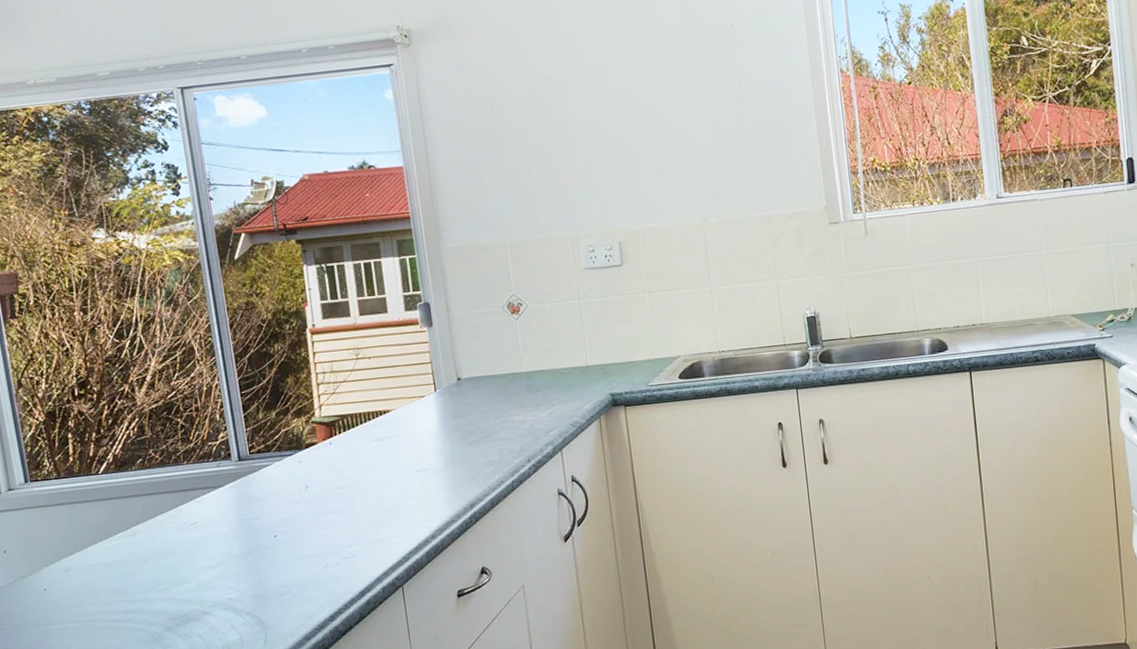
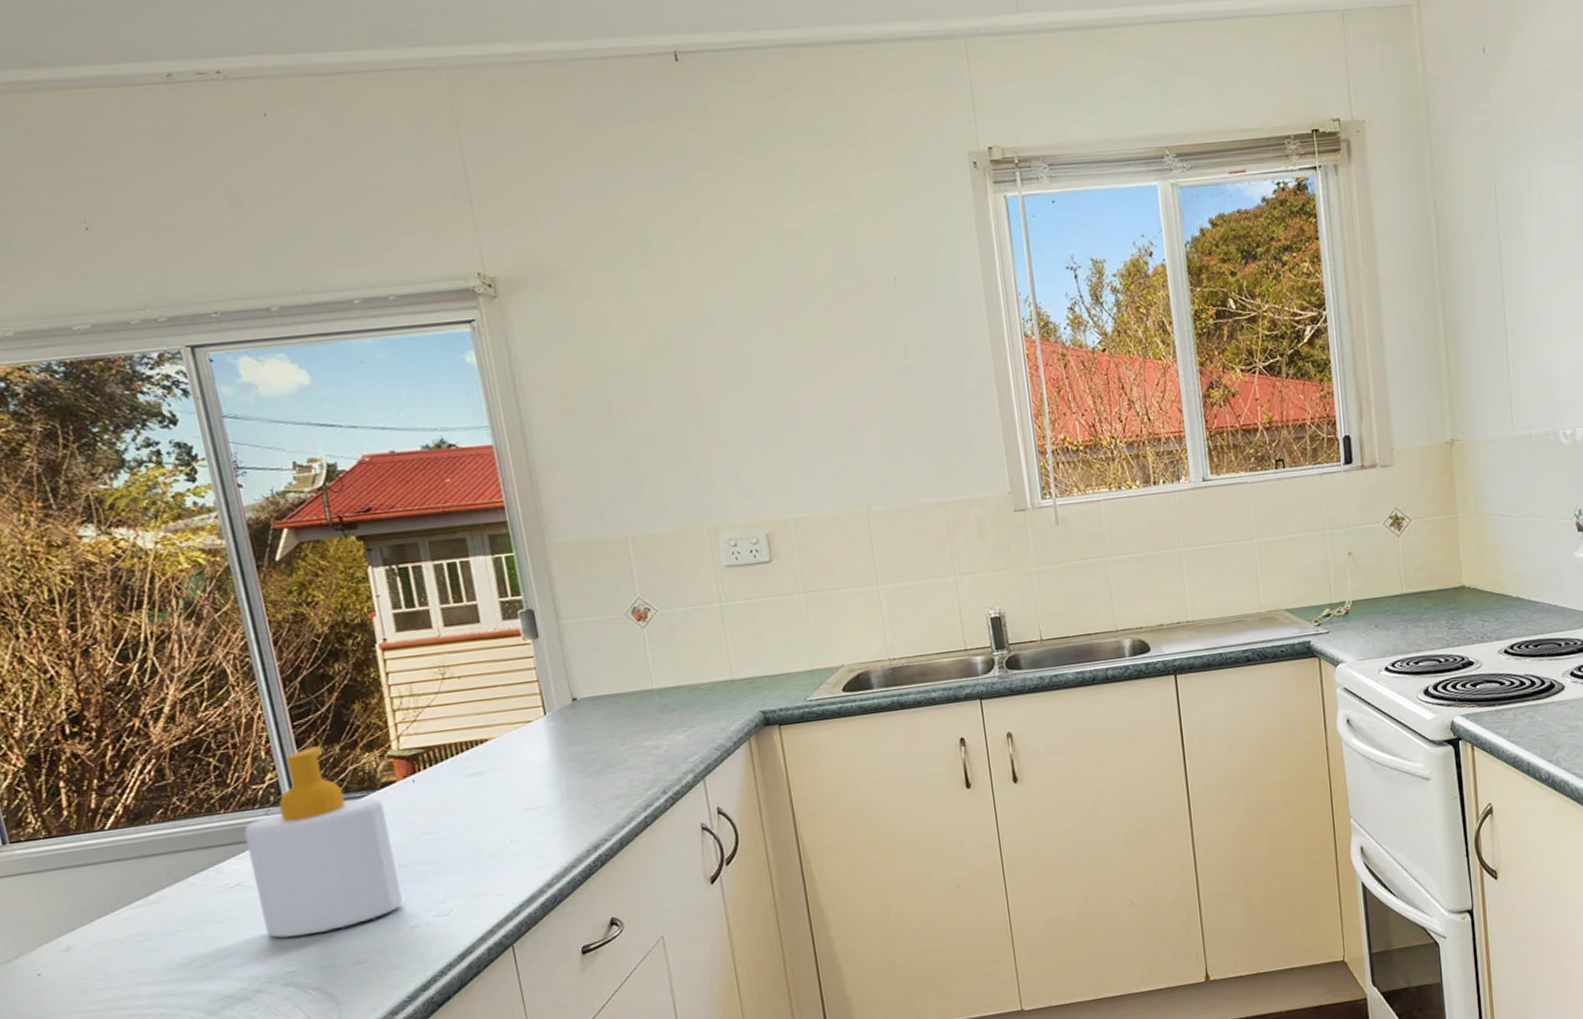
soap bottle: none [200,411,318,571] -> present [243,746,403,939]

